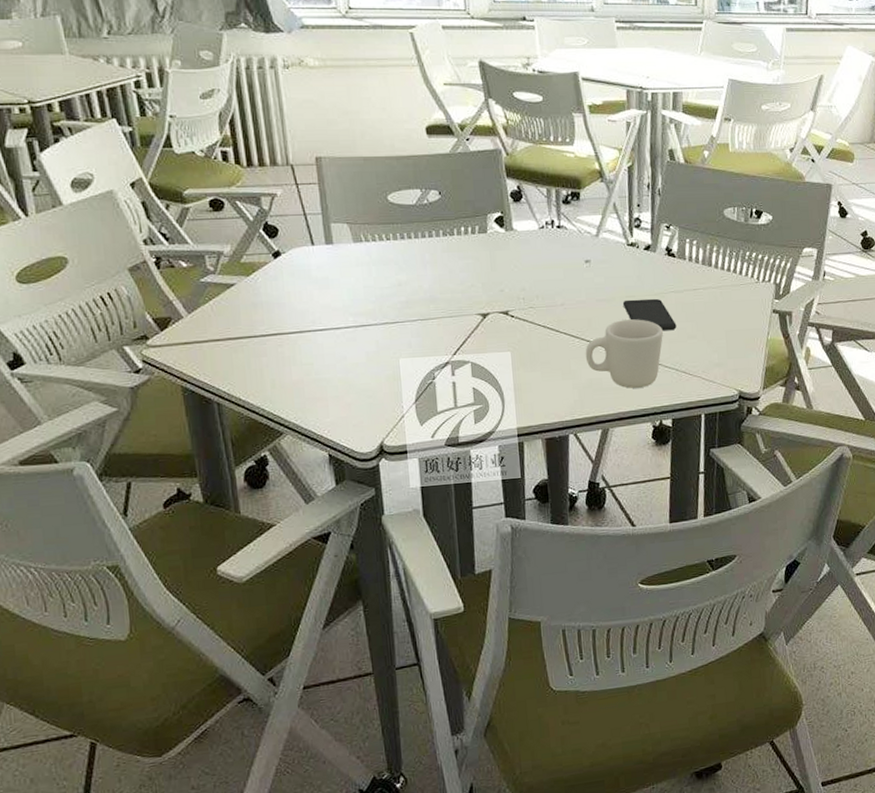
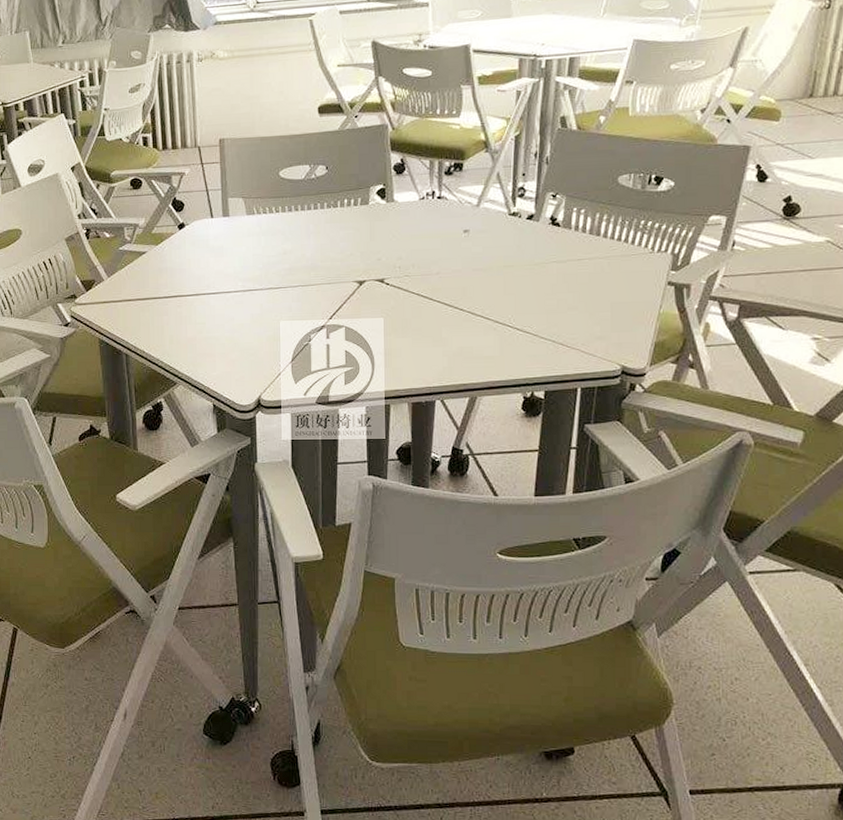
mug: present [585,319,663,388] -> none [457,289,541,358]
mobile phone: present [622,298,677,331] -> none [499,268,557,302]

